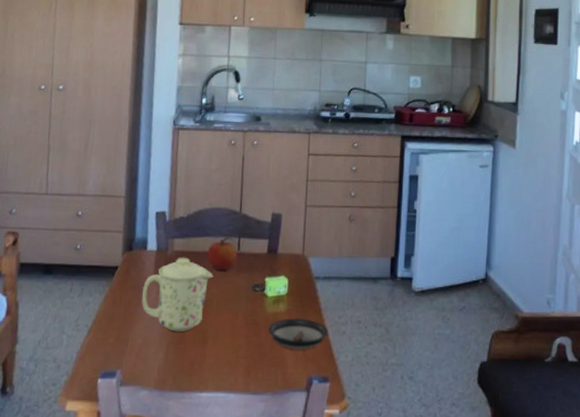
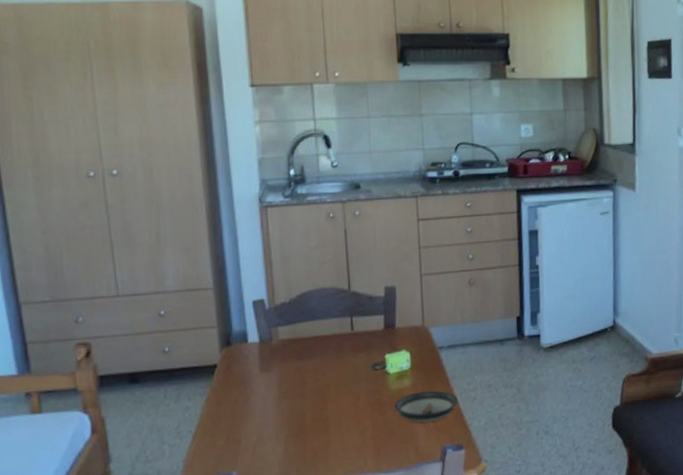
mug: present [142,257,213,332] -> none [249,345,328,424]
fruit: present [206,236,237,271] -> none [317,317,351,354]

